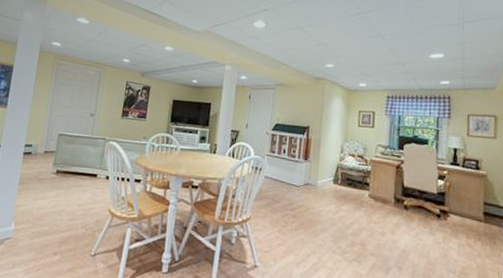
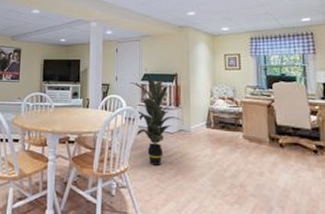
indoor plant: none [259,124,310,218] -> present [129,75,182,166]

